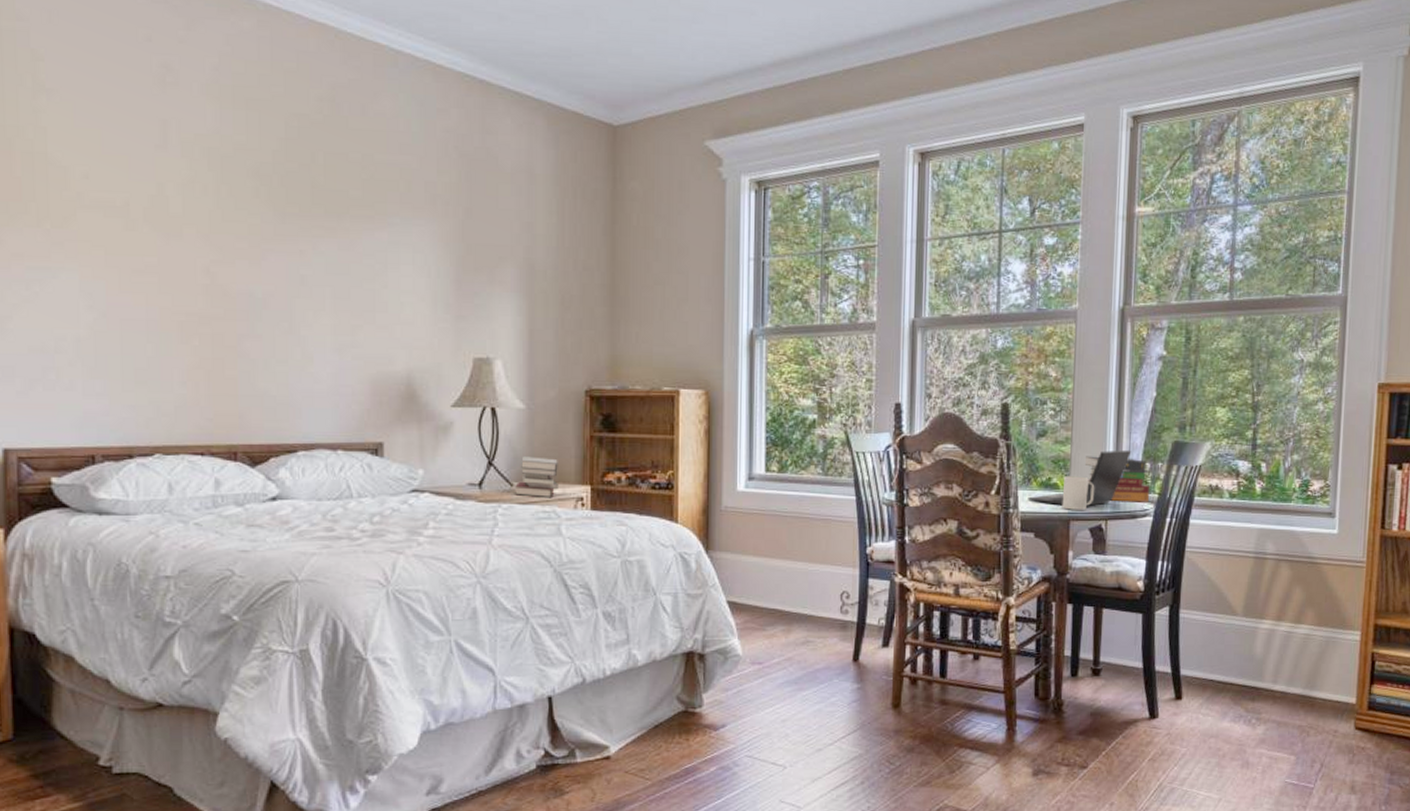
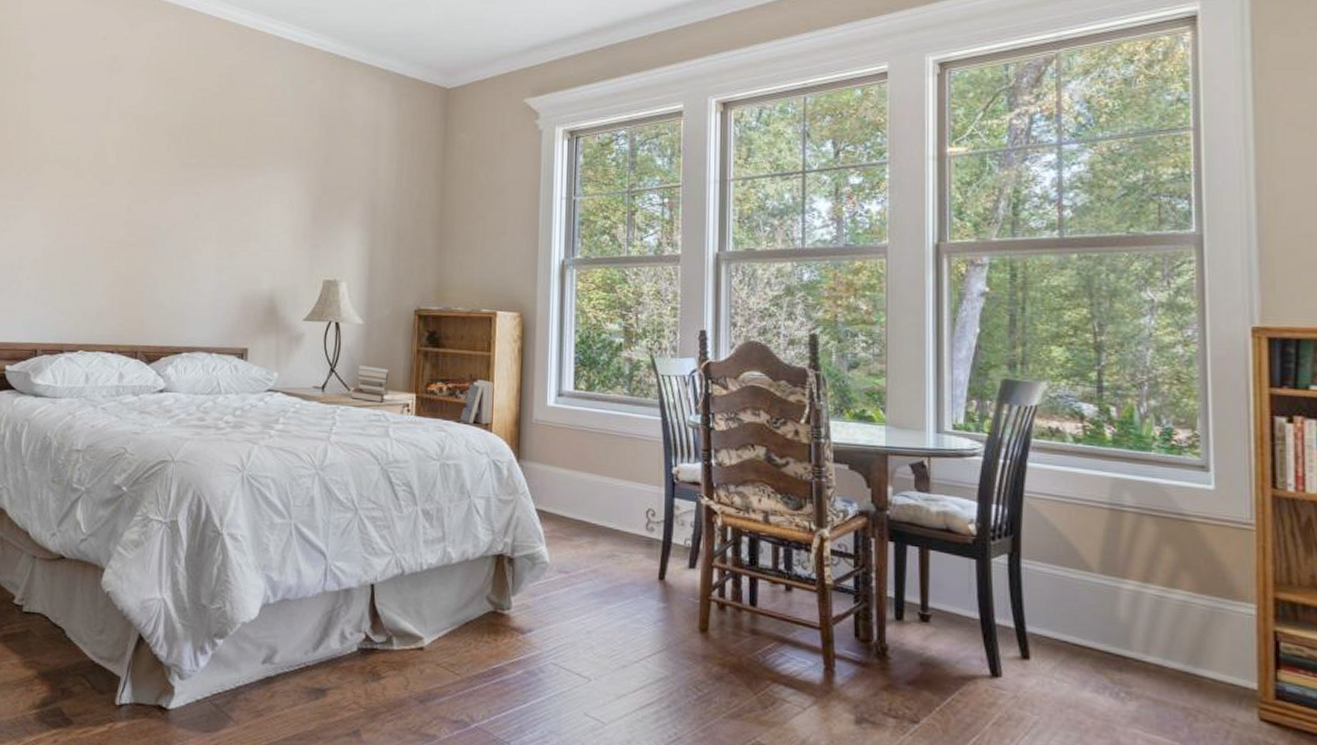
books: none [641,466,679,515] -> present [459,380,494,425]
laptop: present [1028,450,1132,506] -> none [840,385,955,441]
mug: present [1062,476,1095,510] -> none [878,409,915,445]
books: present [1085,456,1150,502] -> none [903,390,978,441]

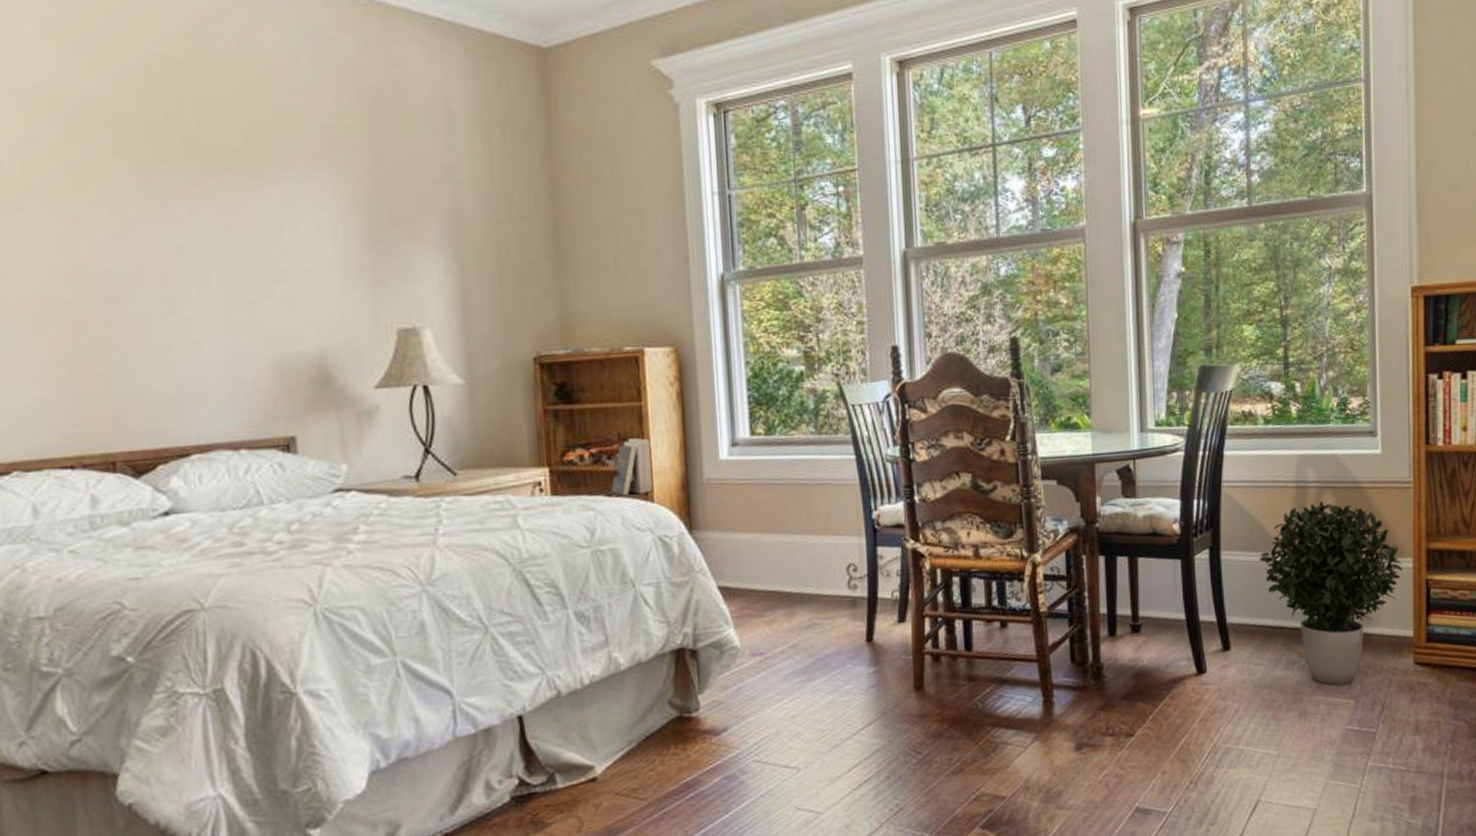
books: present [351,365,389,403] -> none [459,439,510,486]
potted plant: none [1066,527,1243,725] -> present [1260,500,1403,686]

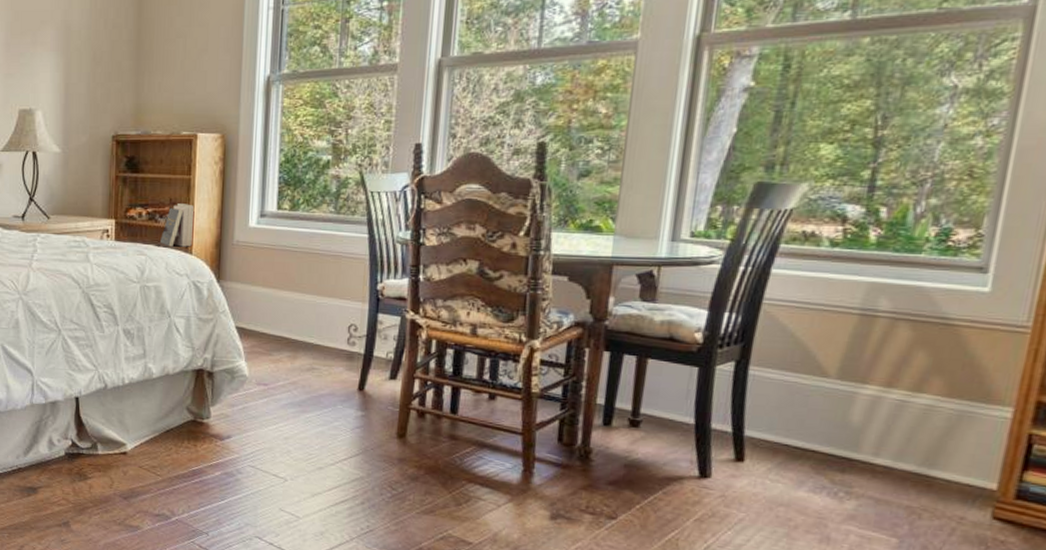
potted plant: present [1260,500,1403,686] -> none [798,332,997,523]

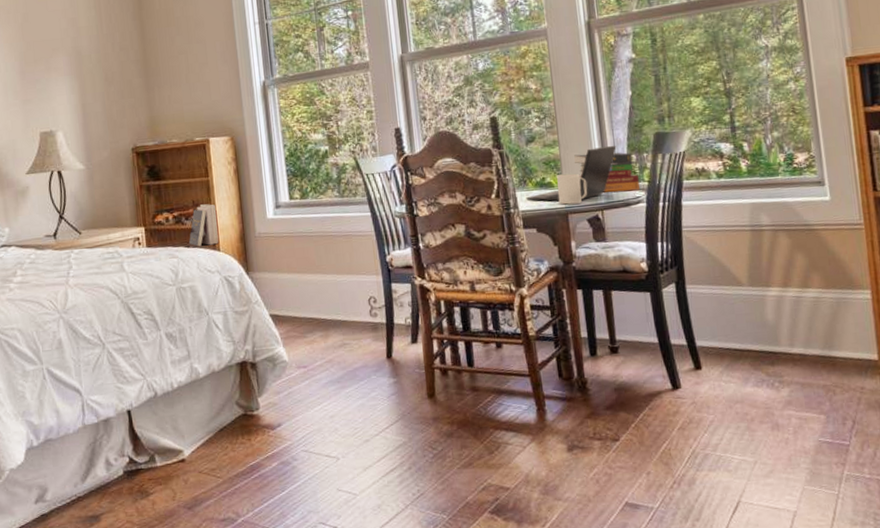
laptop: none [563,191,698,251] -> present [526,145,617,202]
mug: none [604,218,648,255] -> present [557,173,588,205]
books: none [637,197,721,249] -> present [574,152,641,192]

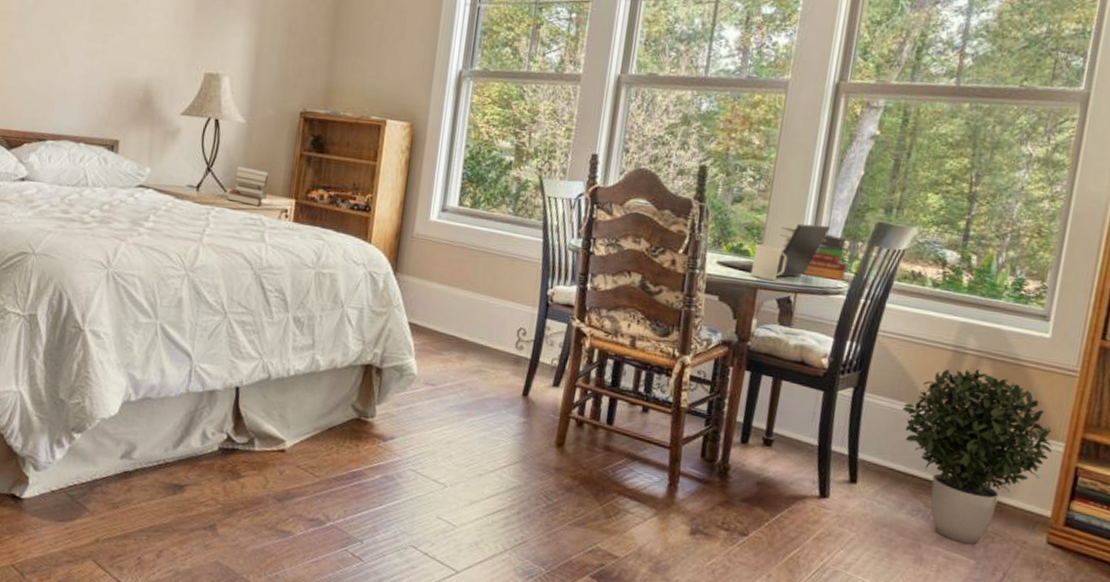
books: none [83,207,118,242] -> present [227,166,269,207]
books: present [188,204,220,247] -> none [339,189,377,236]
potted plant: none [722,241,862,402] -> present [903,368,1053,545]

